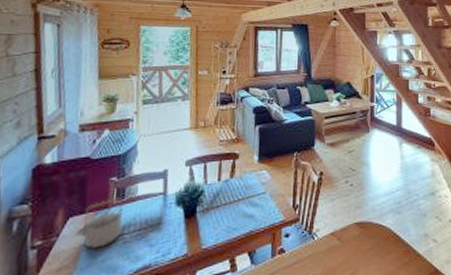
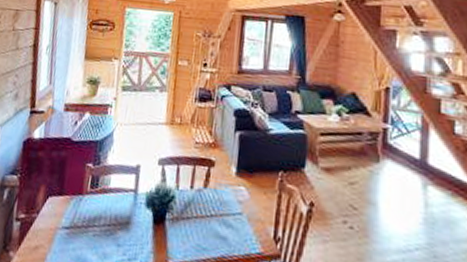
teapot: present [75,198,124,250] -> none [52,185,96,236]

